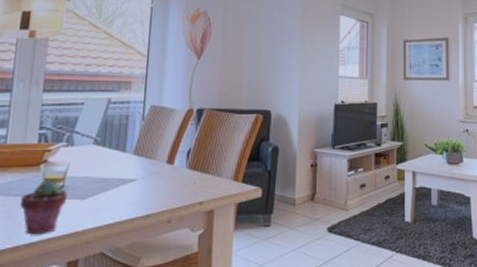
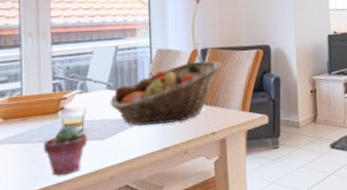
fruit basket: none [95,122,217,189] -> present [110,60,221,126]

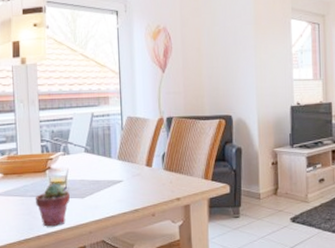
fruit basket: present [110,60,221,126] -> none [87,129,185,188]

